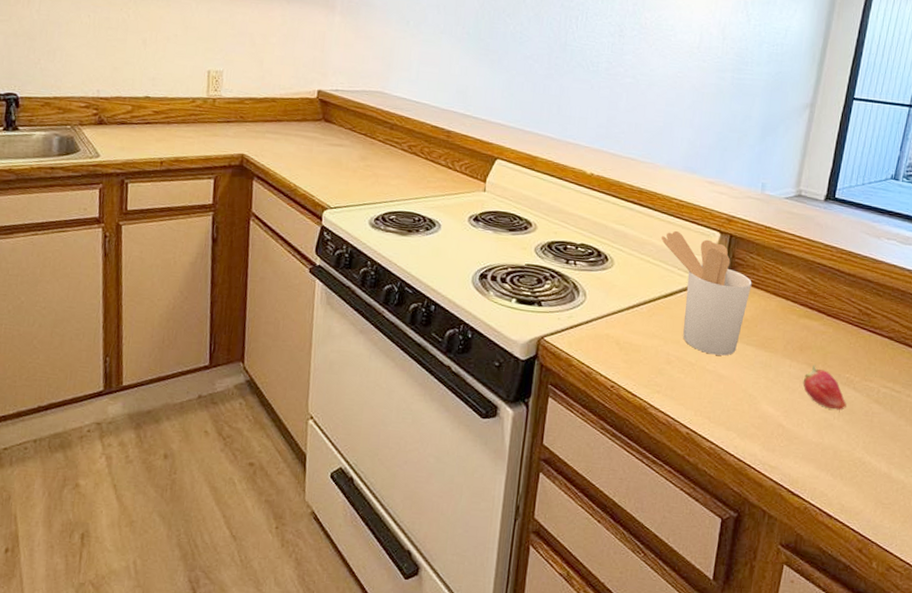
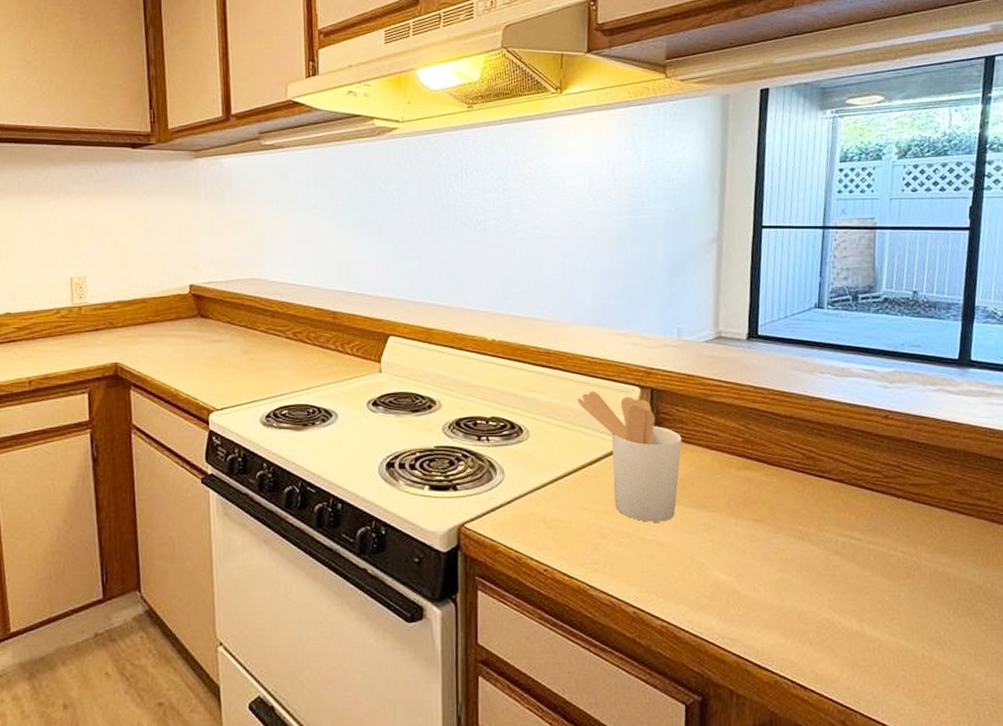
fruit: present [803,364,847,411] -> none [752,520,804,569]

